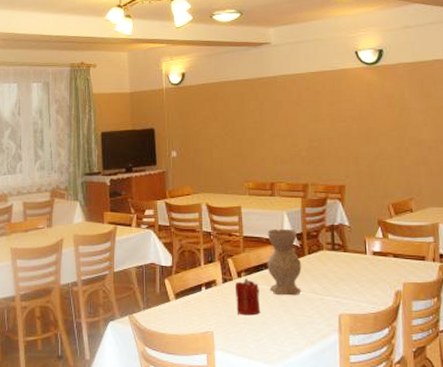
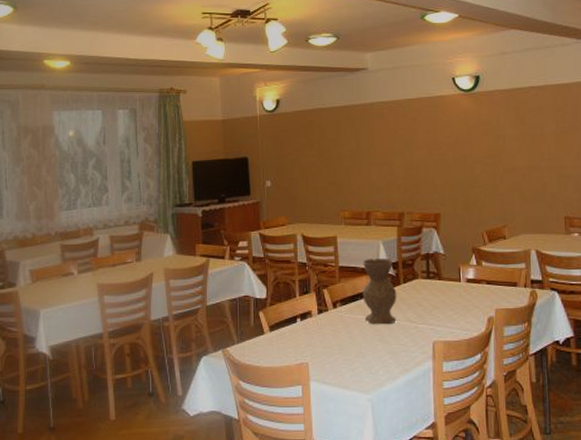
candle: present [234,278,260,316] -> none [330,308,355,346]

